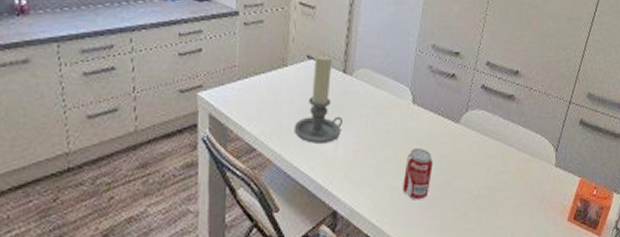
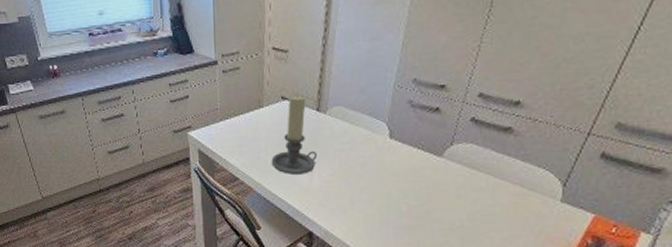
beverage can: present [403,148,433,200] -> none [378,180,410,227]

